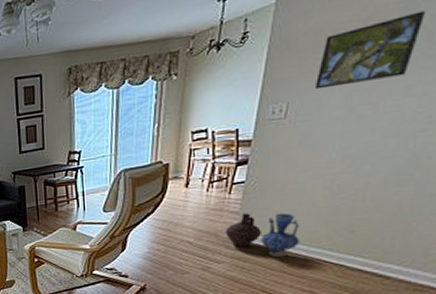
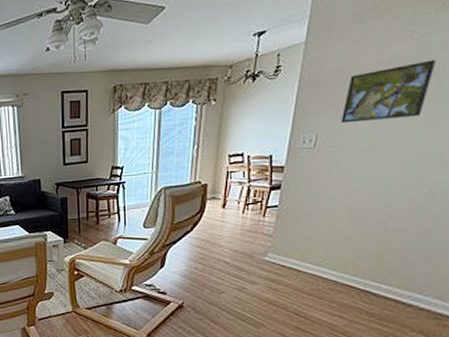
ceramic jug: present [225,213,261,248] -> none [260,236,293,270]
vase: present [261,213,300,257] -> none [293,238,329,281]

